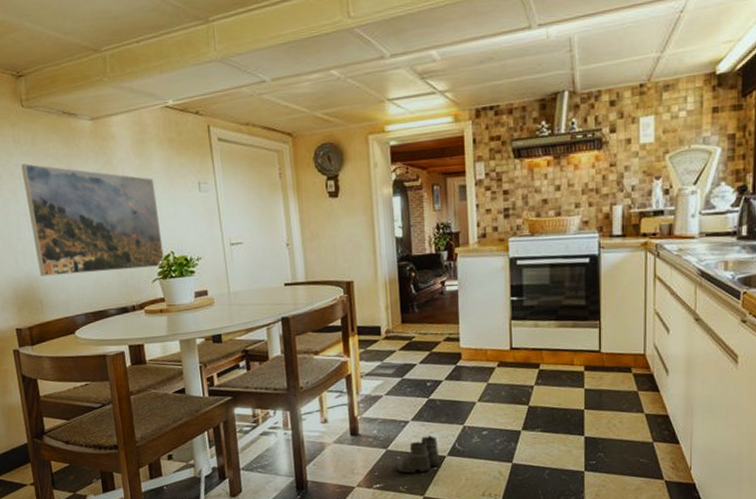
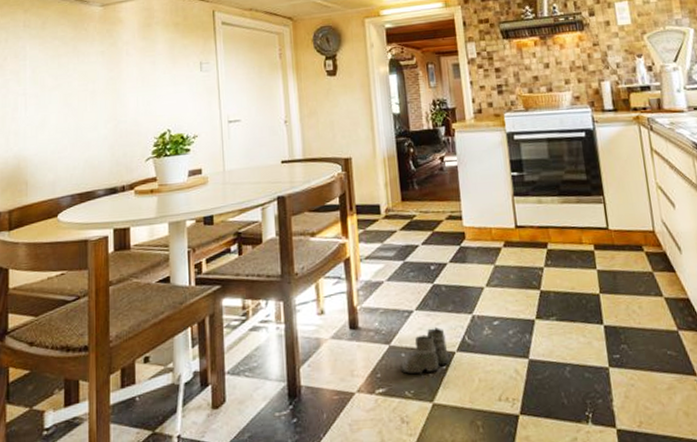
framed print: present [21,163,164,276] -> none [27,46,160,156]

